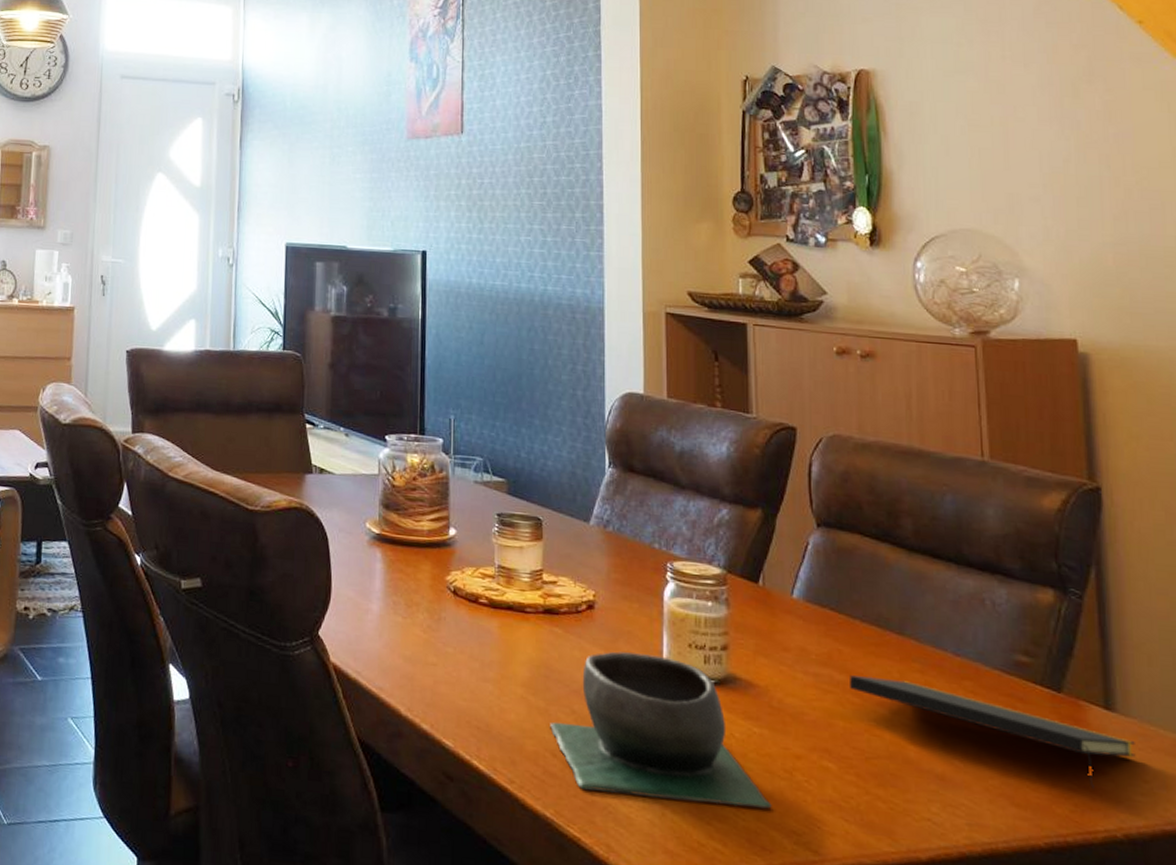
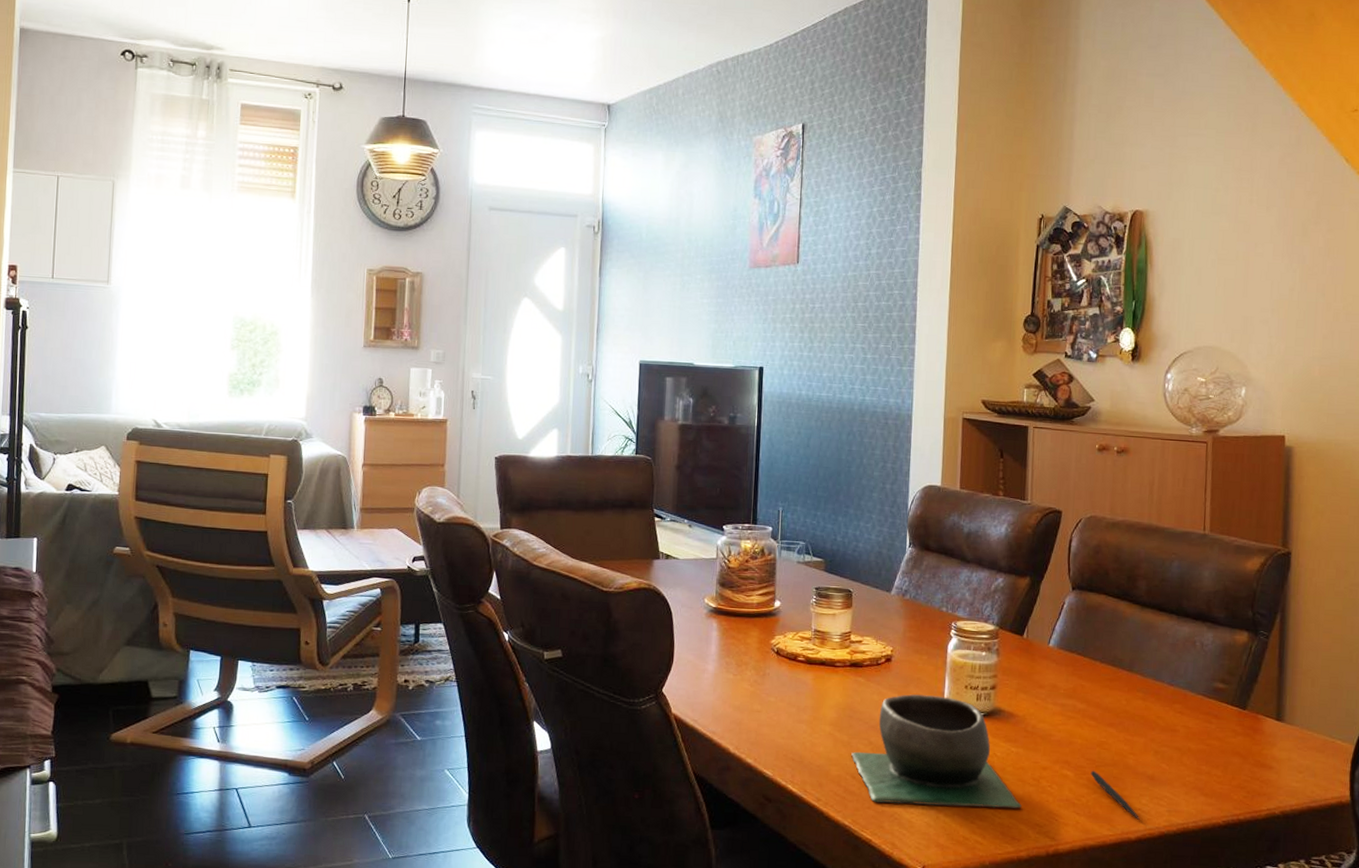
notepad: present [850,675,1136,789] -> none [1088,704,1296,779]
pen: none [859,763,931,836] -> present [1090,770,1140,821]

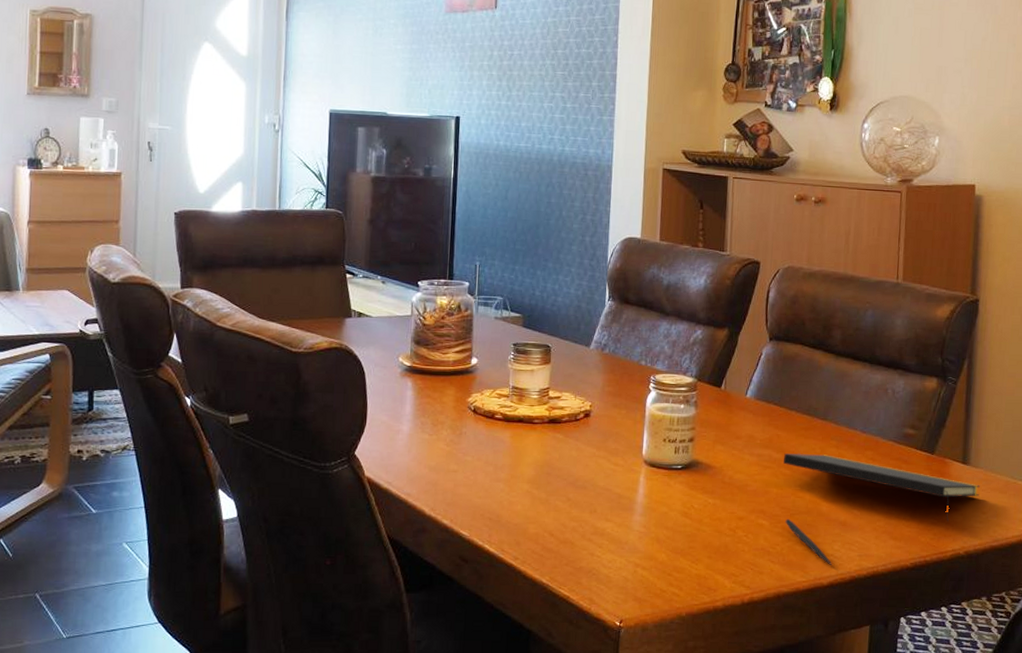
bowl: present [851,694,1022,809] -> none [549,449,718,560]
notepad: none [1088,704,1296,779] -> present [784,454,980,521]

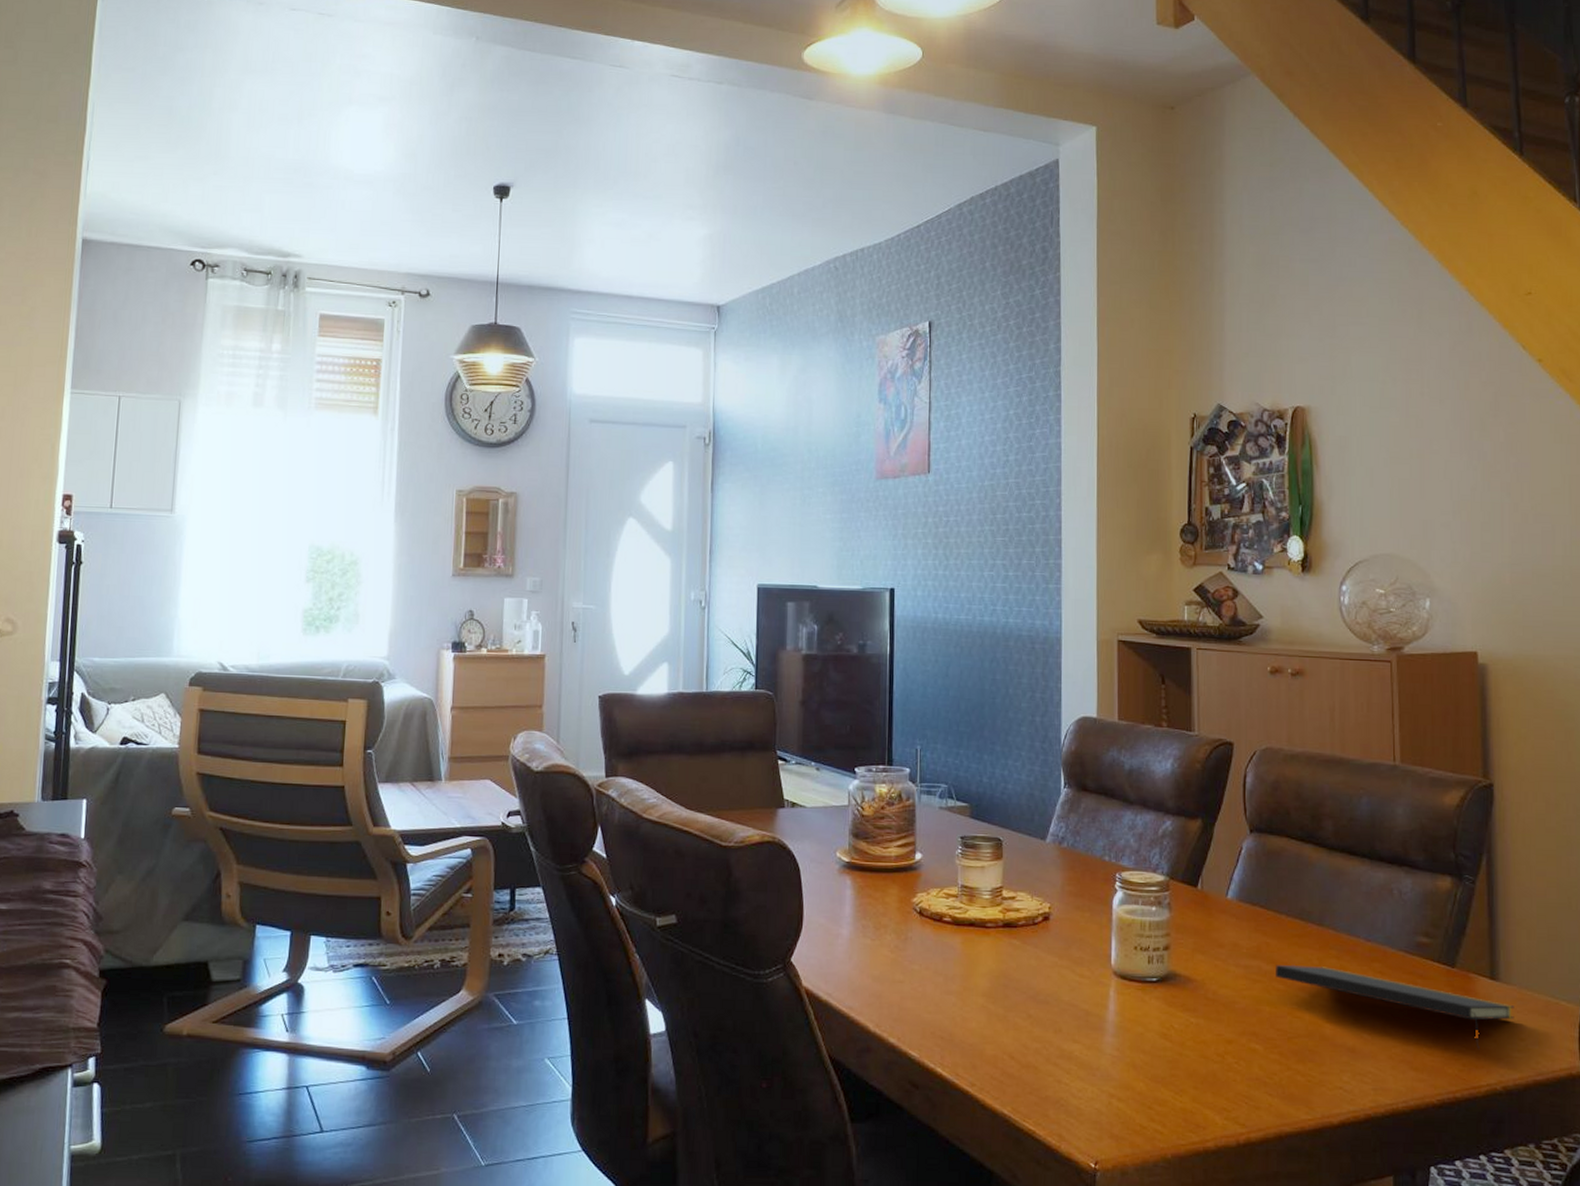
pen: present [785,518,832,566] -> none [1282,1042,1342,1102]

